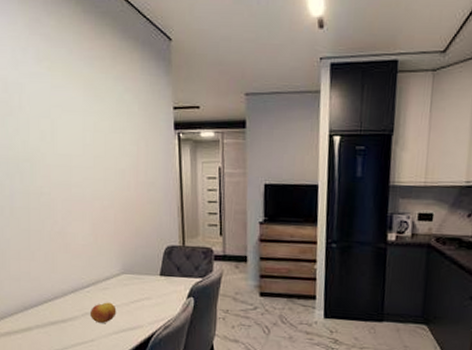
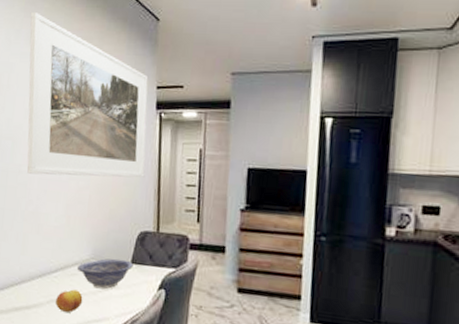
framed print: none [37,30,168,196] -> present [27,12,149,178]
decorative bowl: none [108,272,162,301] -> present [76,258,133,290]

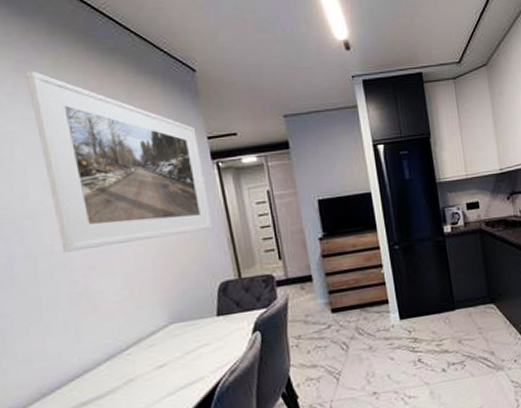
fruit: present [55,289,83,313] -> none [133,360,169,388]
decorative bowl: present [76,258,133,290] -> none [153,314,220,352]

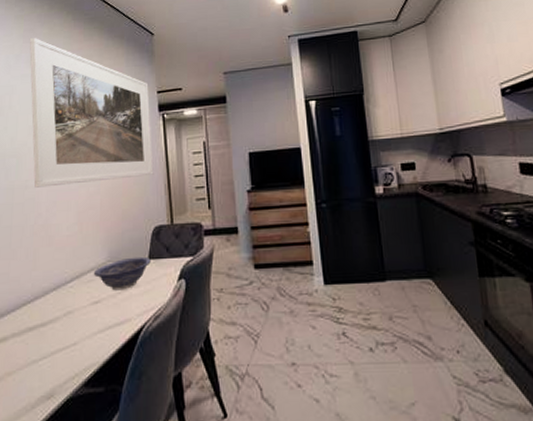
decorative bowl: none [153,314,220,352] -> present [93,256,151,291]

